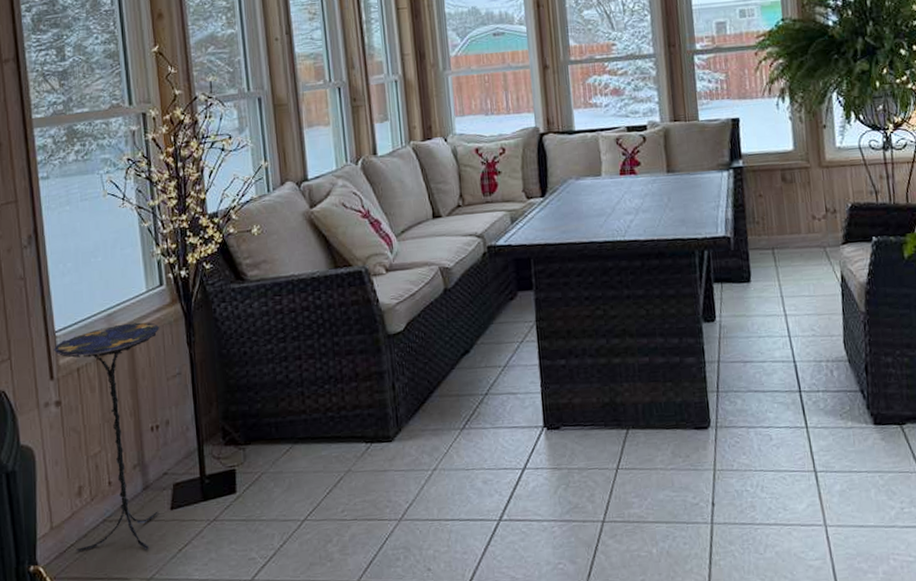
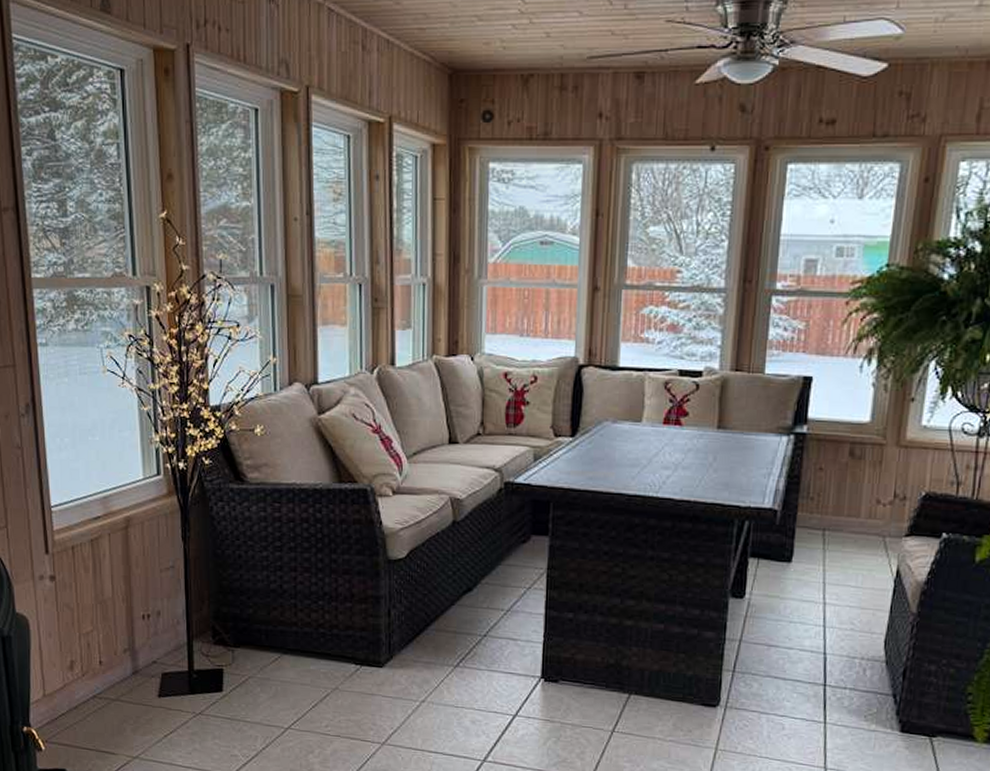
side table: present [54,322,160,551] -> none [49,508,156,730]

